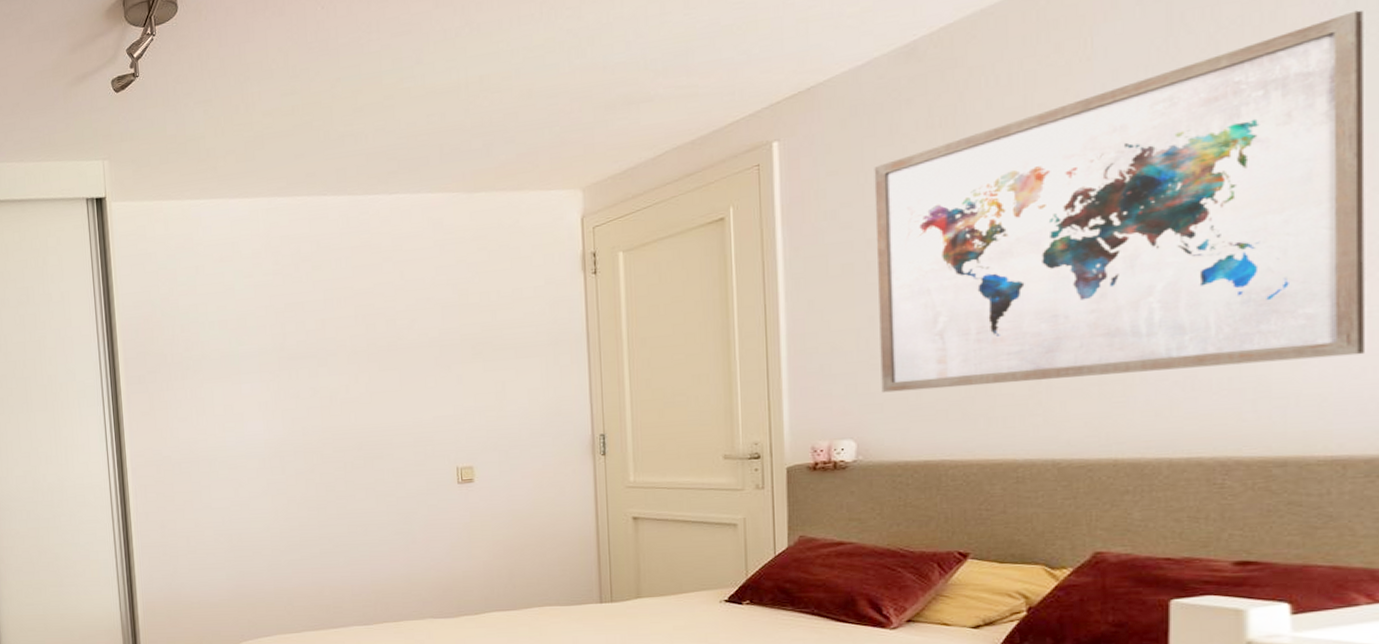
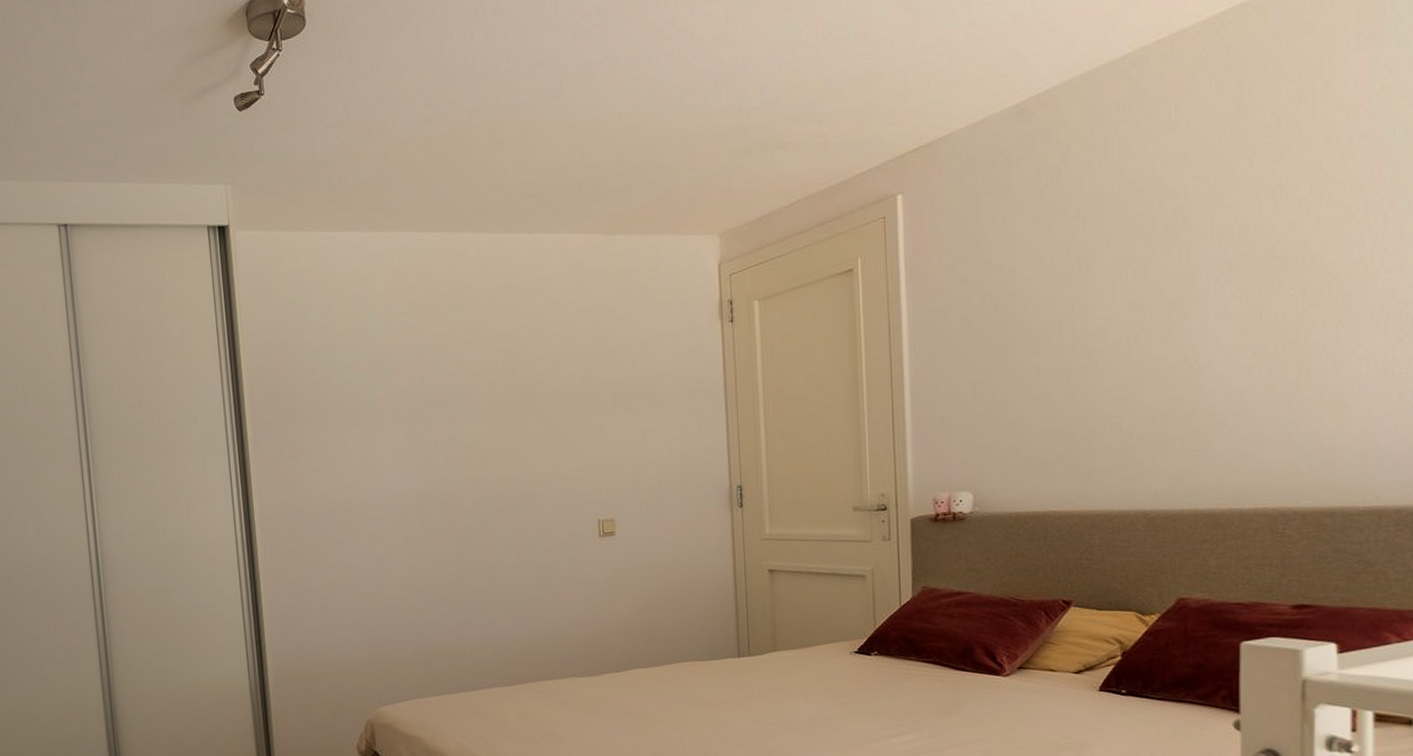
wall art: present [874,10,1365,393] -> none [988,95,1396,446]

